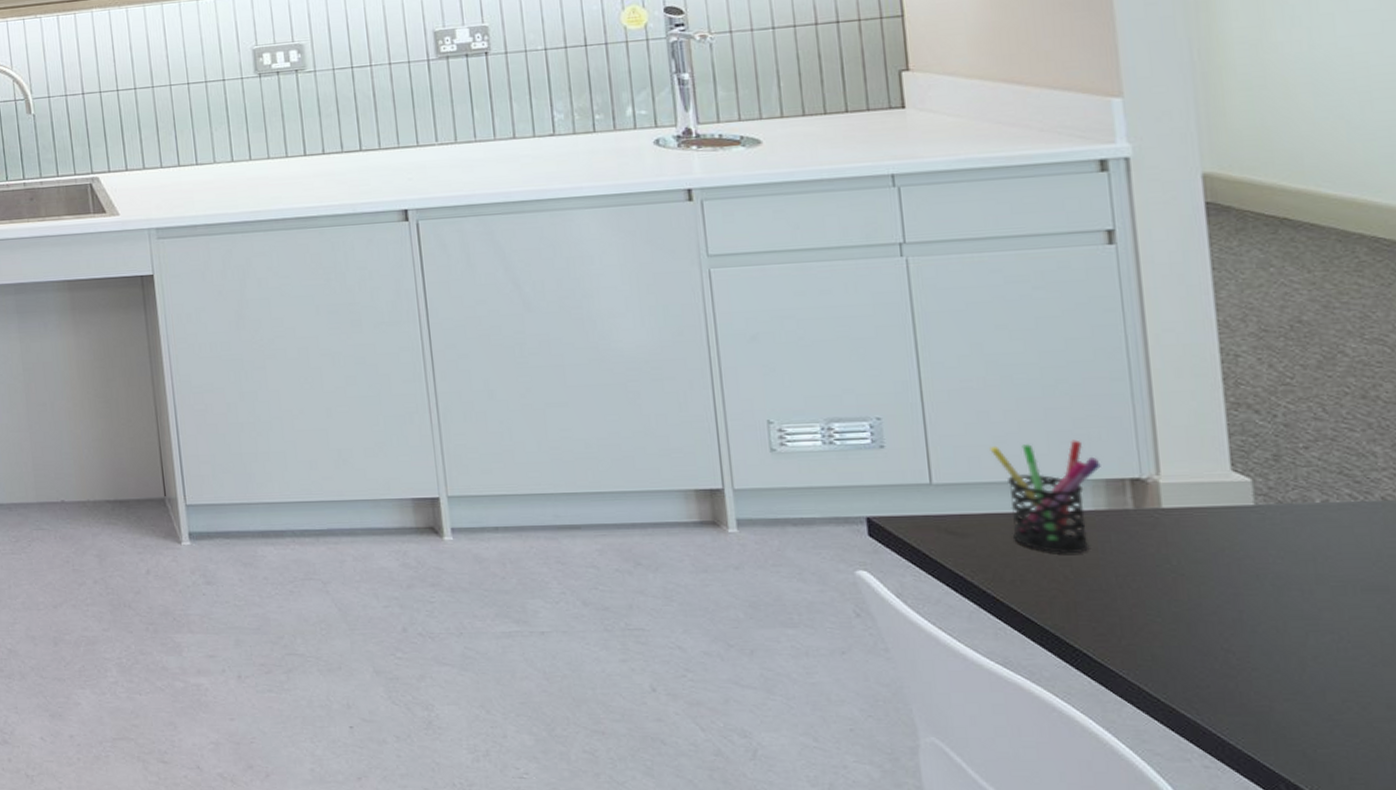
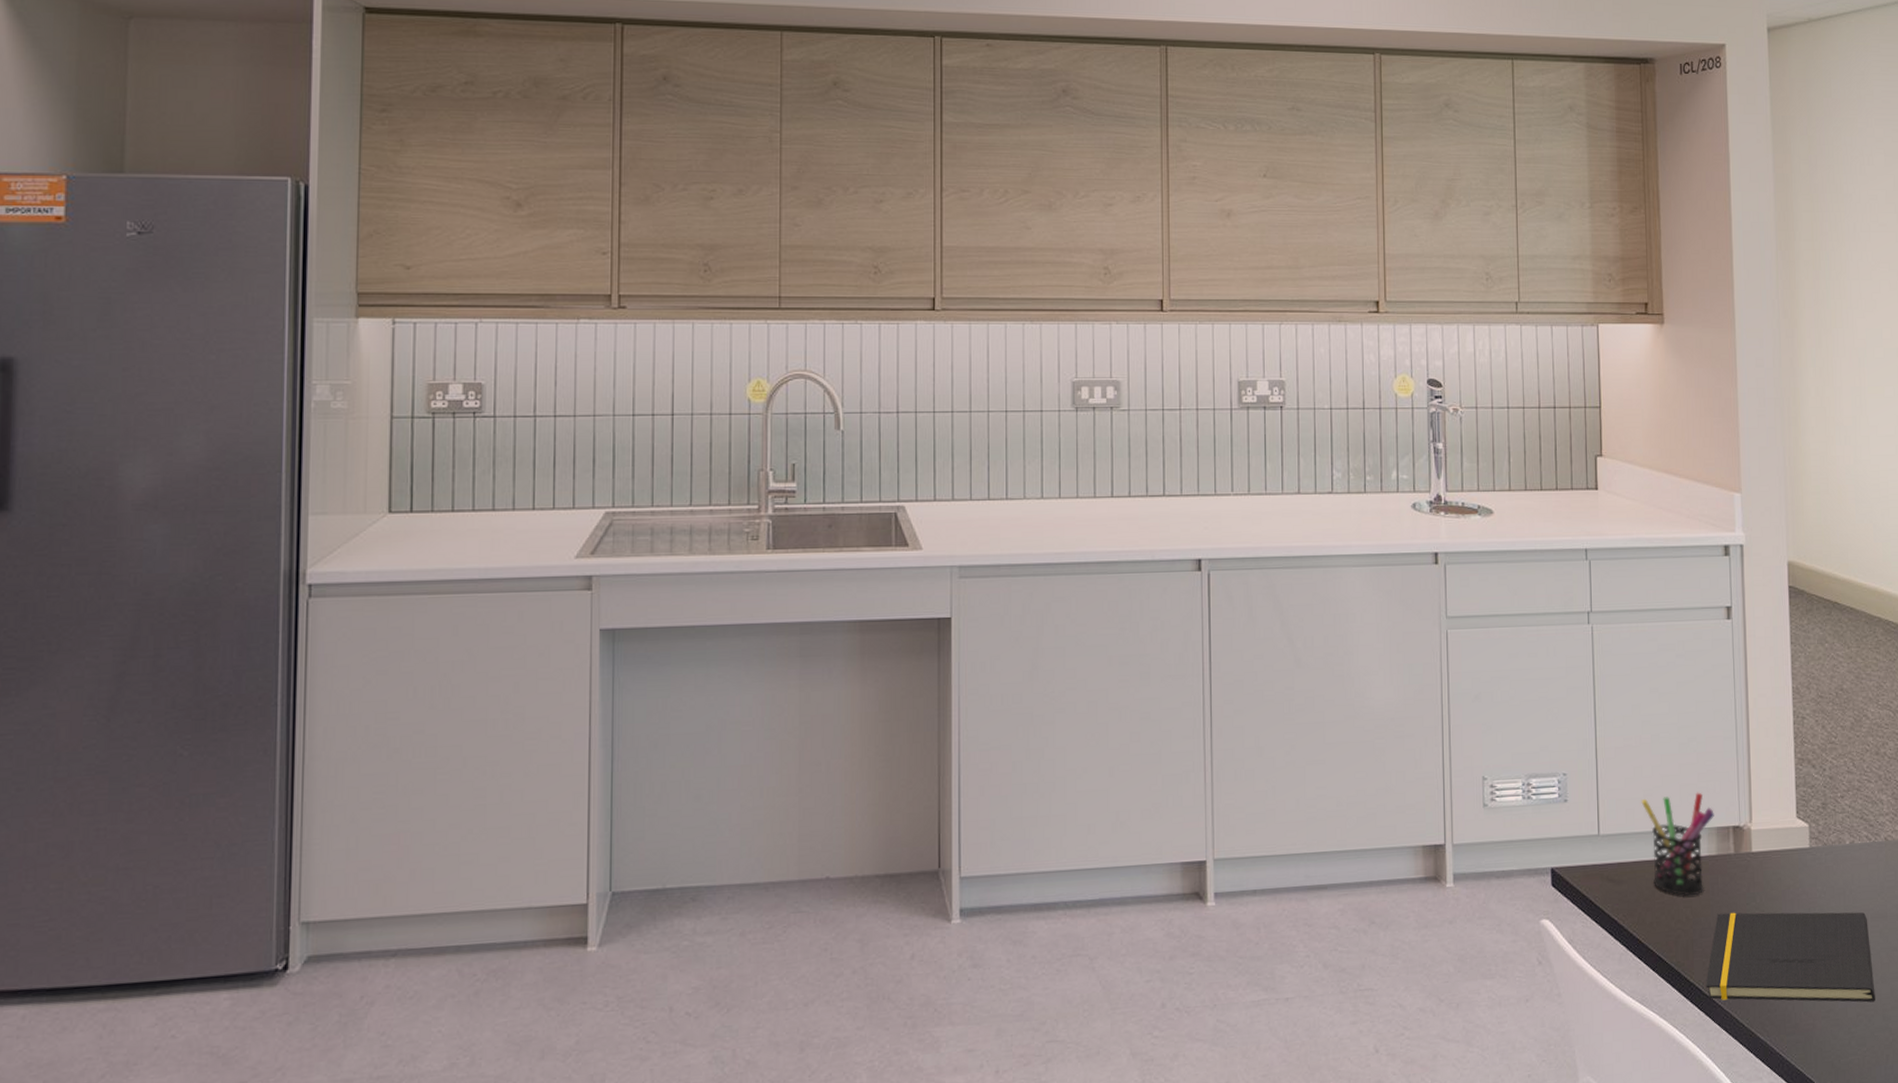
notepad: none [1098,574,1373,688] -> present [1706,912,1875,1003]

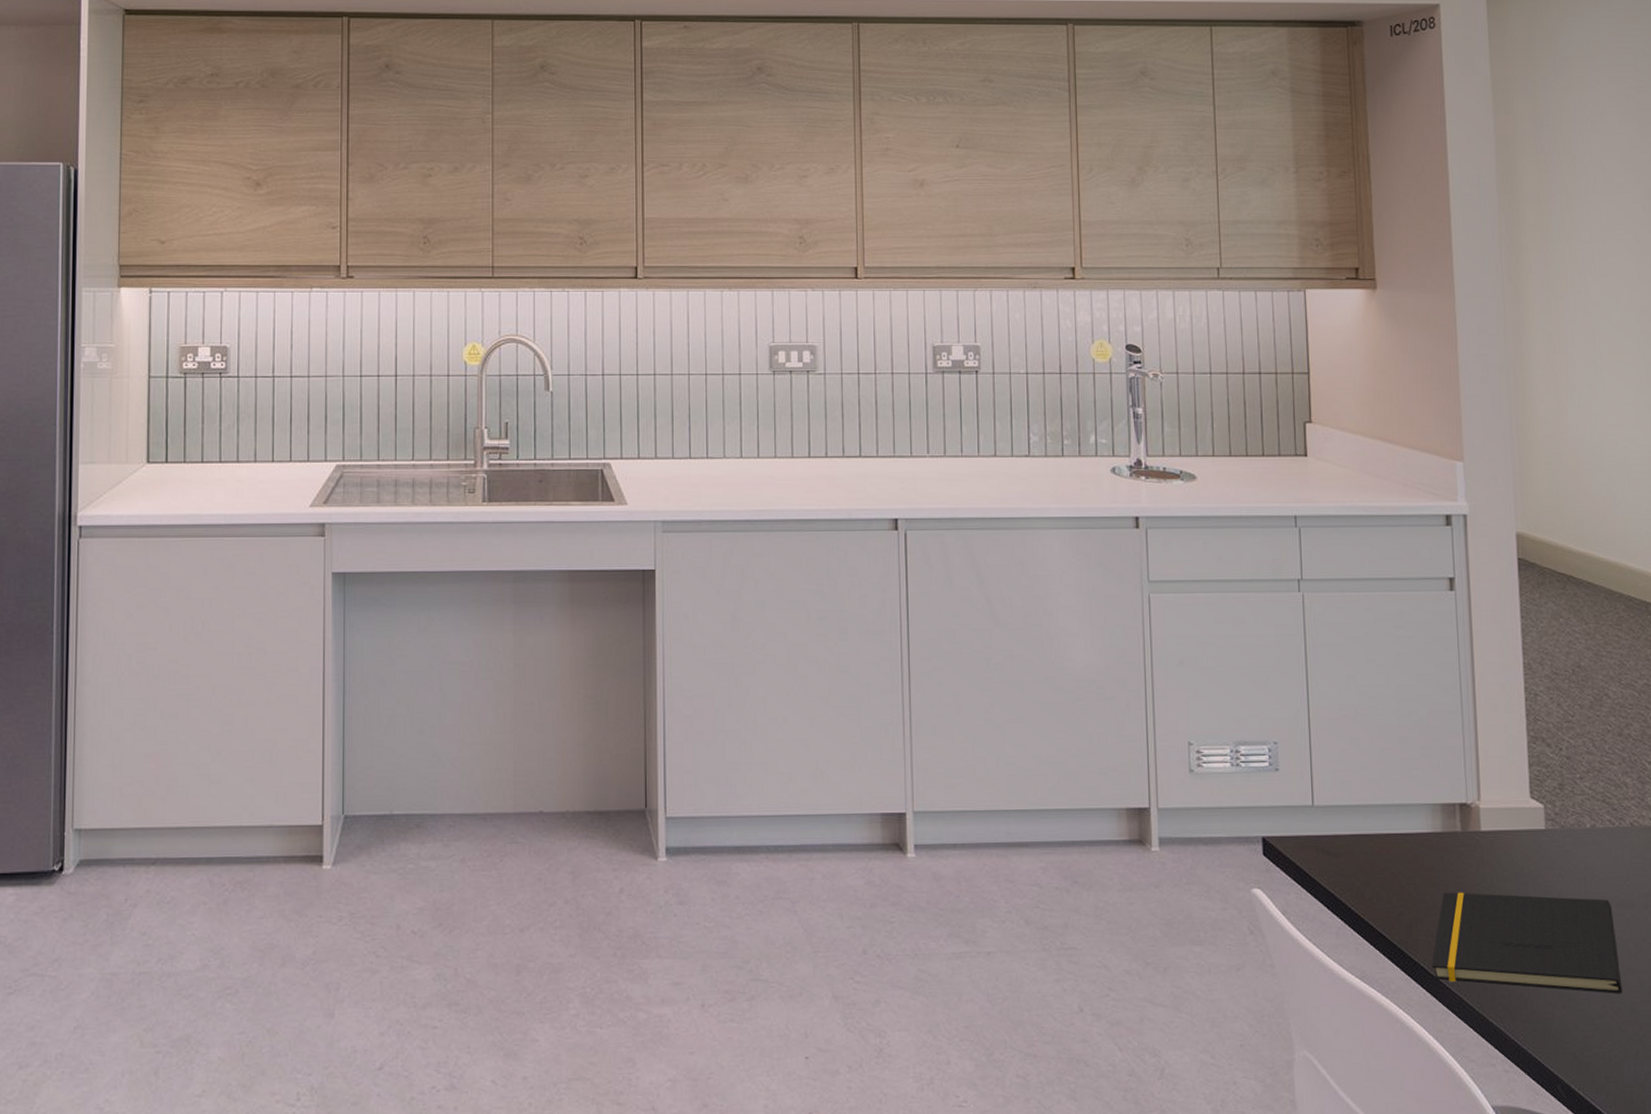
pen holder: present [1641,792,1714,897] -> none [1358,767,1439,873]

